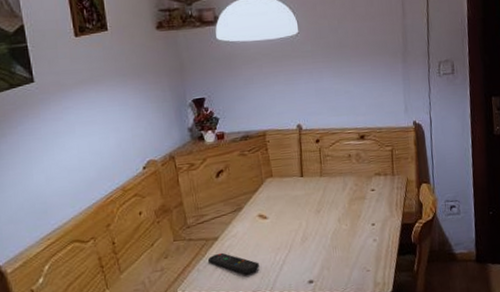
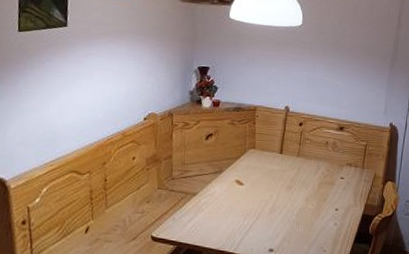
remote control: present [208,252,259,274] -> none [184,207,228,231]

